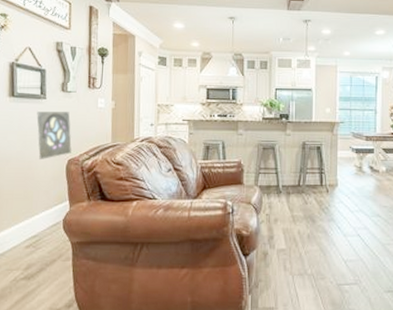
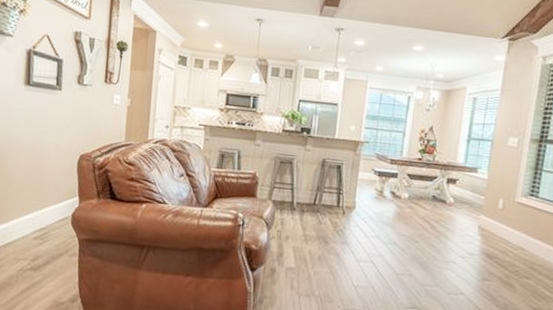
wall ornament: present [36,111,72,159] -> none [51,103,85,153]

